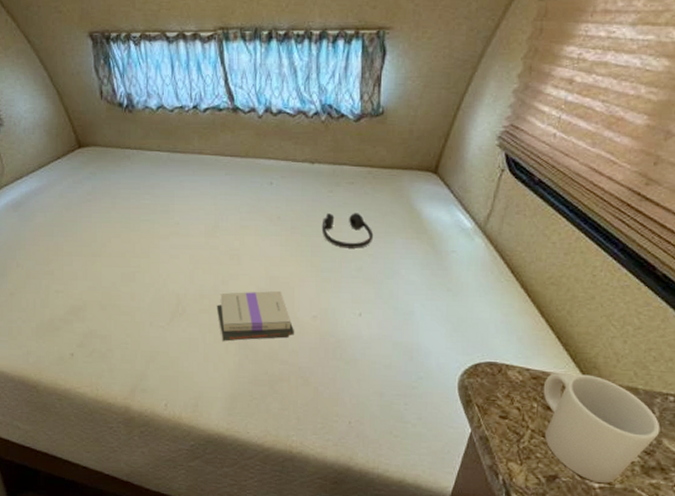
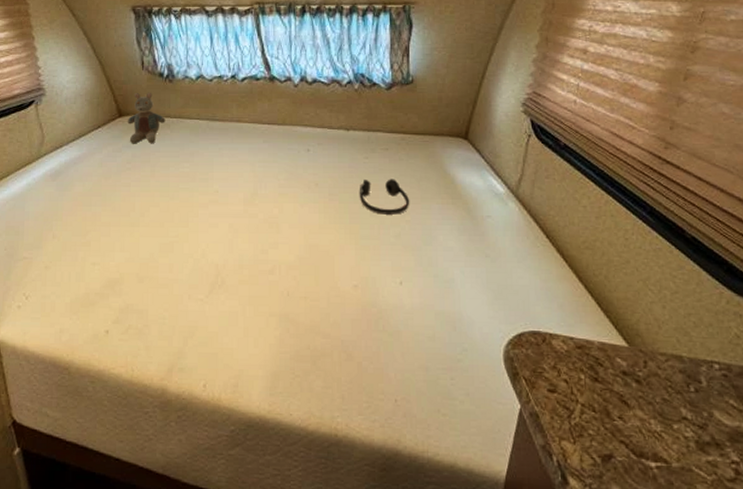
stuffed animal: none [87,122,126,176] -> present [127,92,165,144]
books: present [216,291,294,341] -> none [256,260,335,314]
mug: present [543,372,661,484] -> none [588,340,710,463]

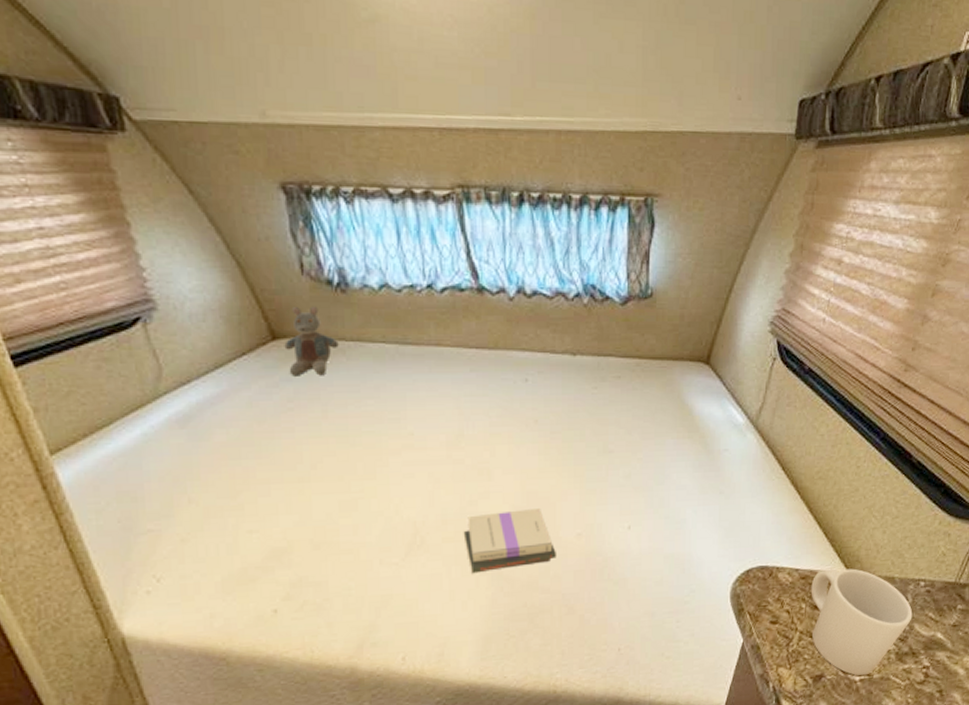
books: none [256,260,335,314] -> present [463,509,556,574]
headphones: present [359,179,410,215] -> none [585,411,643,453]
mug: none [588,340,710,463] -> present [811,568,913,676]

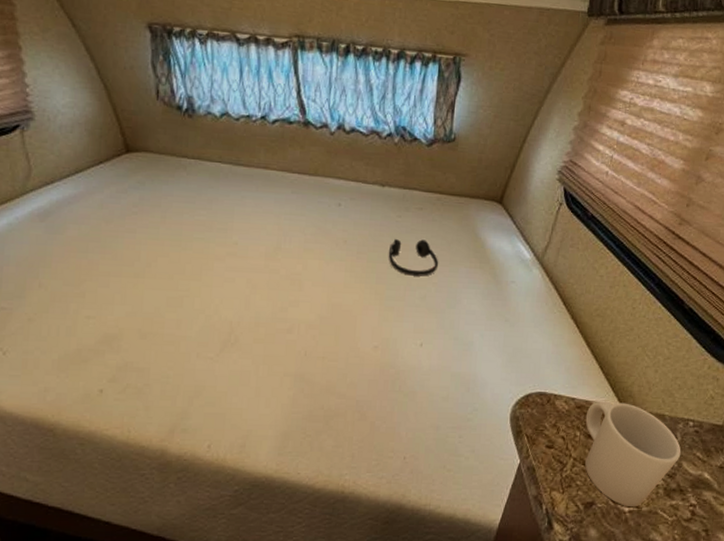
stuffed animal: present [284,306,339,376] -> none [135,126,182,187]
books: present [463,509,556,574] -> none [272,319,354,374]
headphones: none [585,411,643,453] -> present [388,239,439,276]

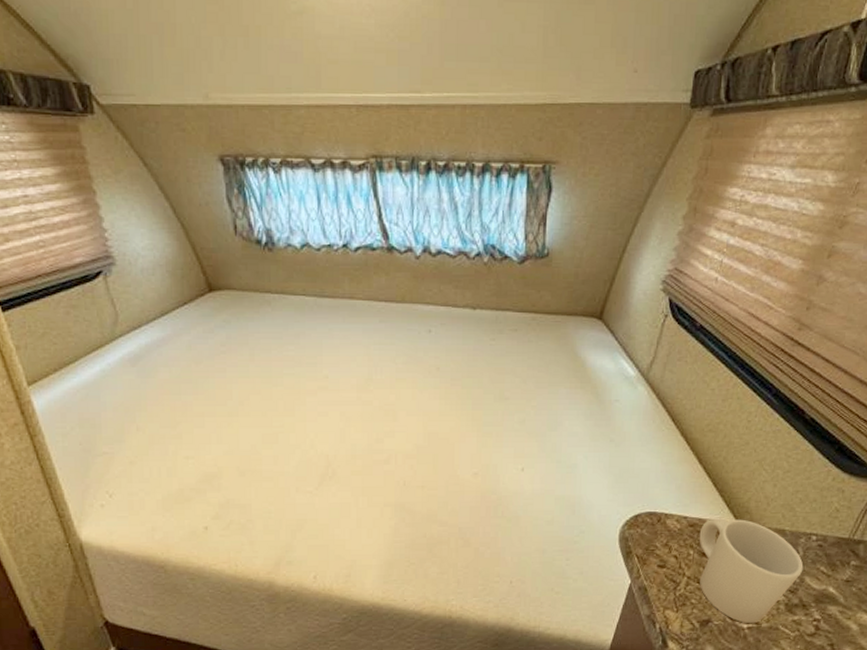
headphones: present [388,239,439,276] -> none [483,362,537,400]

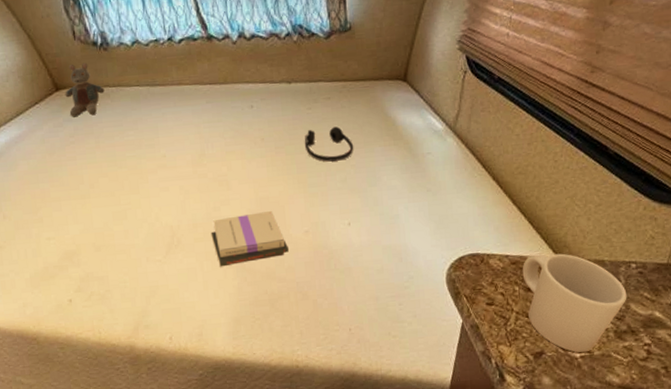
stuffed animal: none [219,262,265,324] -> present [65,62,105,117]
books: none [370,448,454,505] -> present [210,211,289,267]
headphones: none [483,362,537,400] -> present [304,126,354,162]

